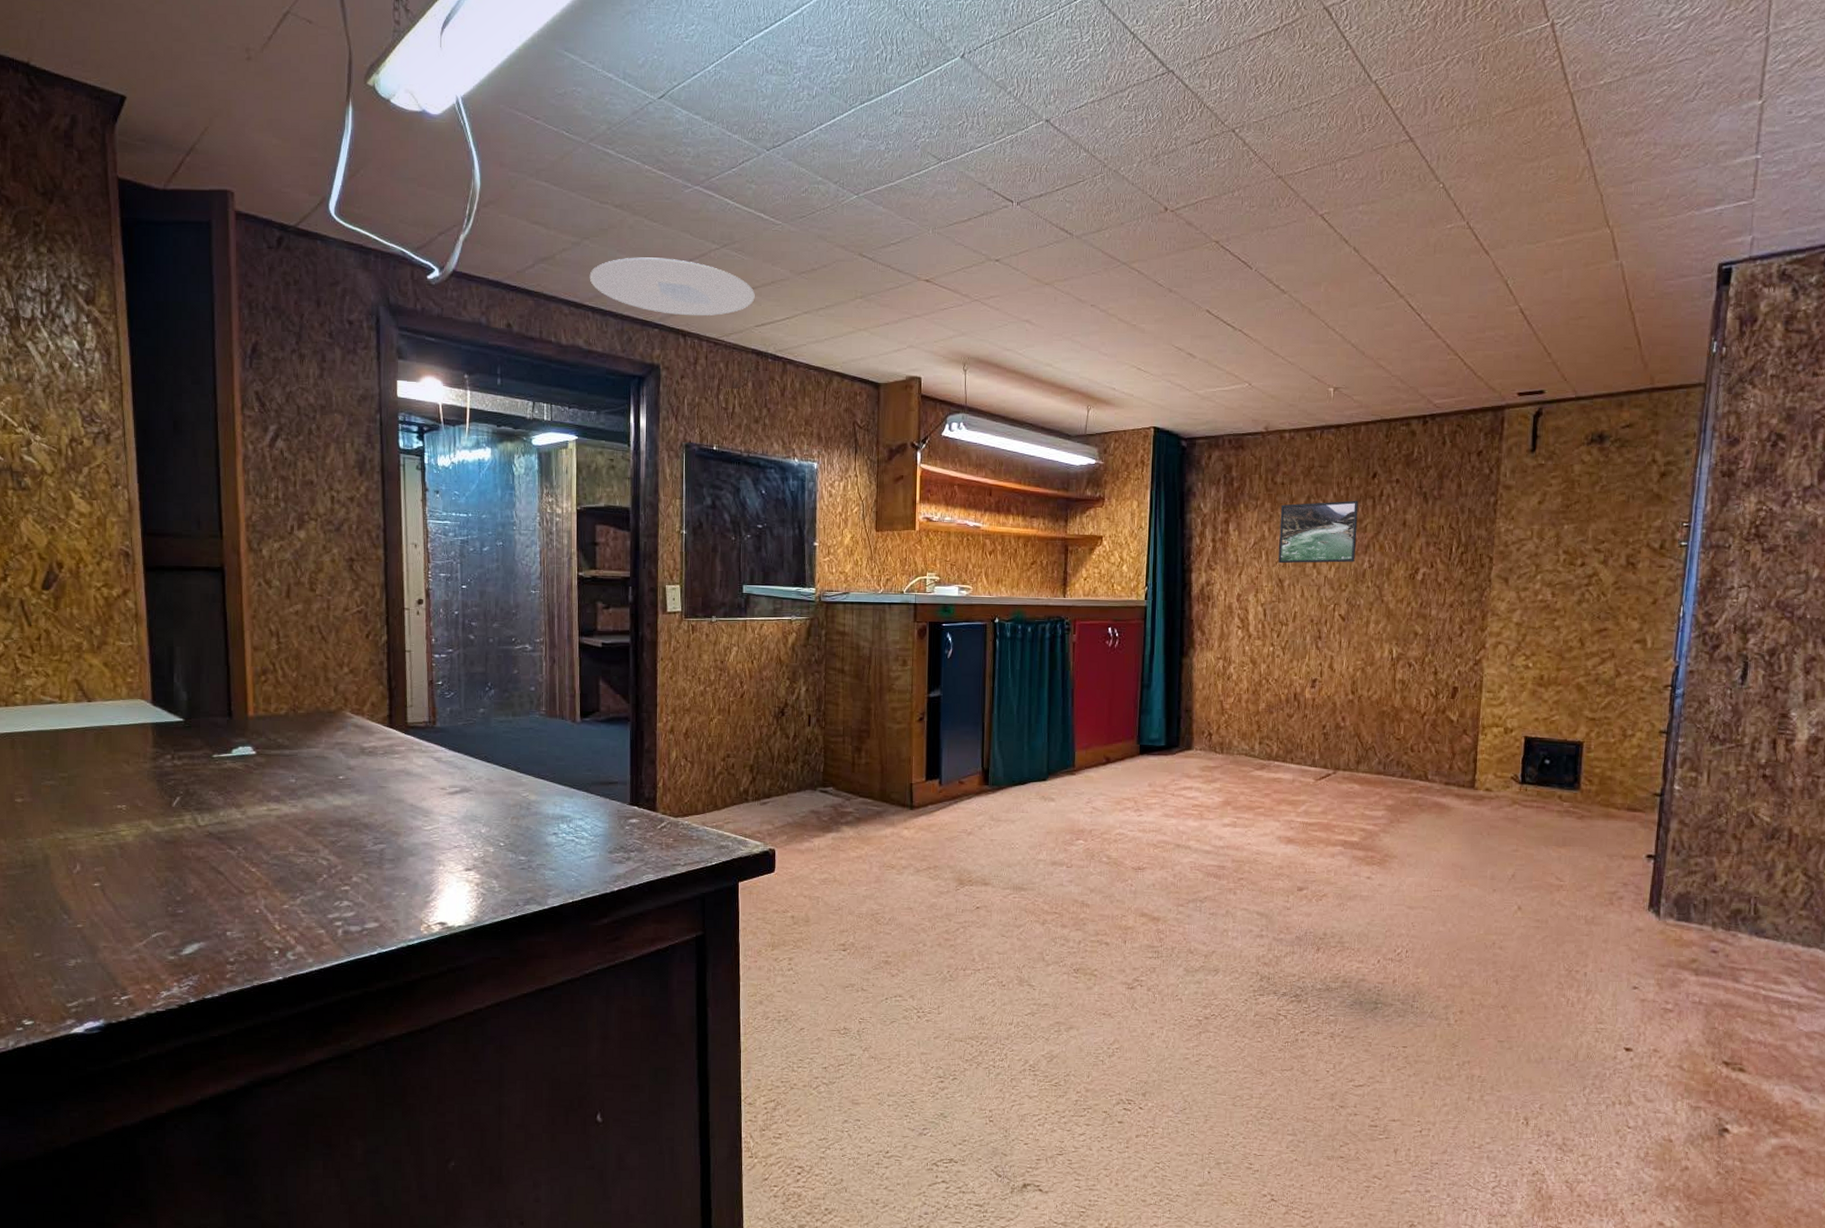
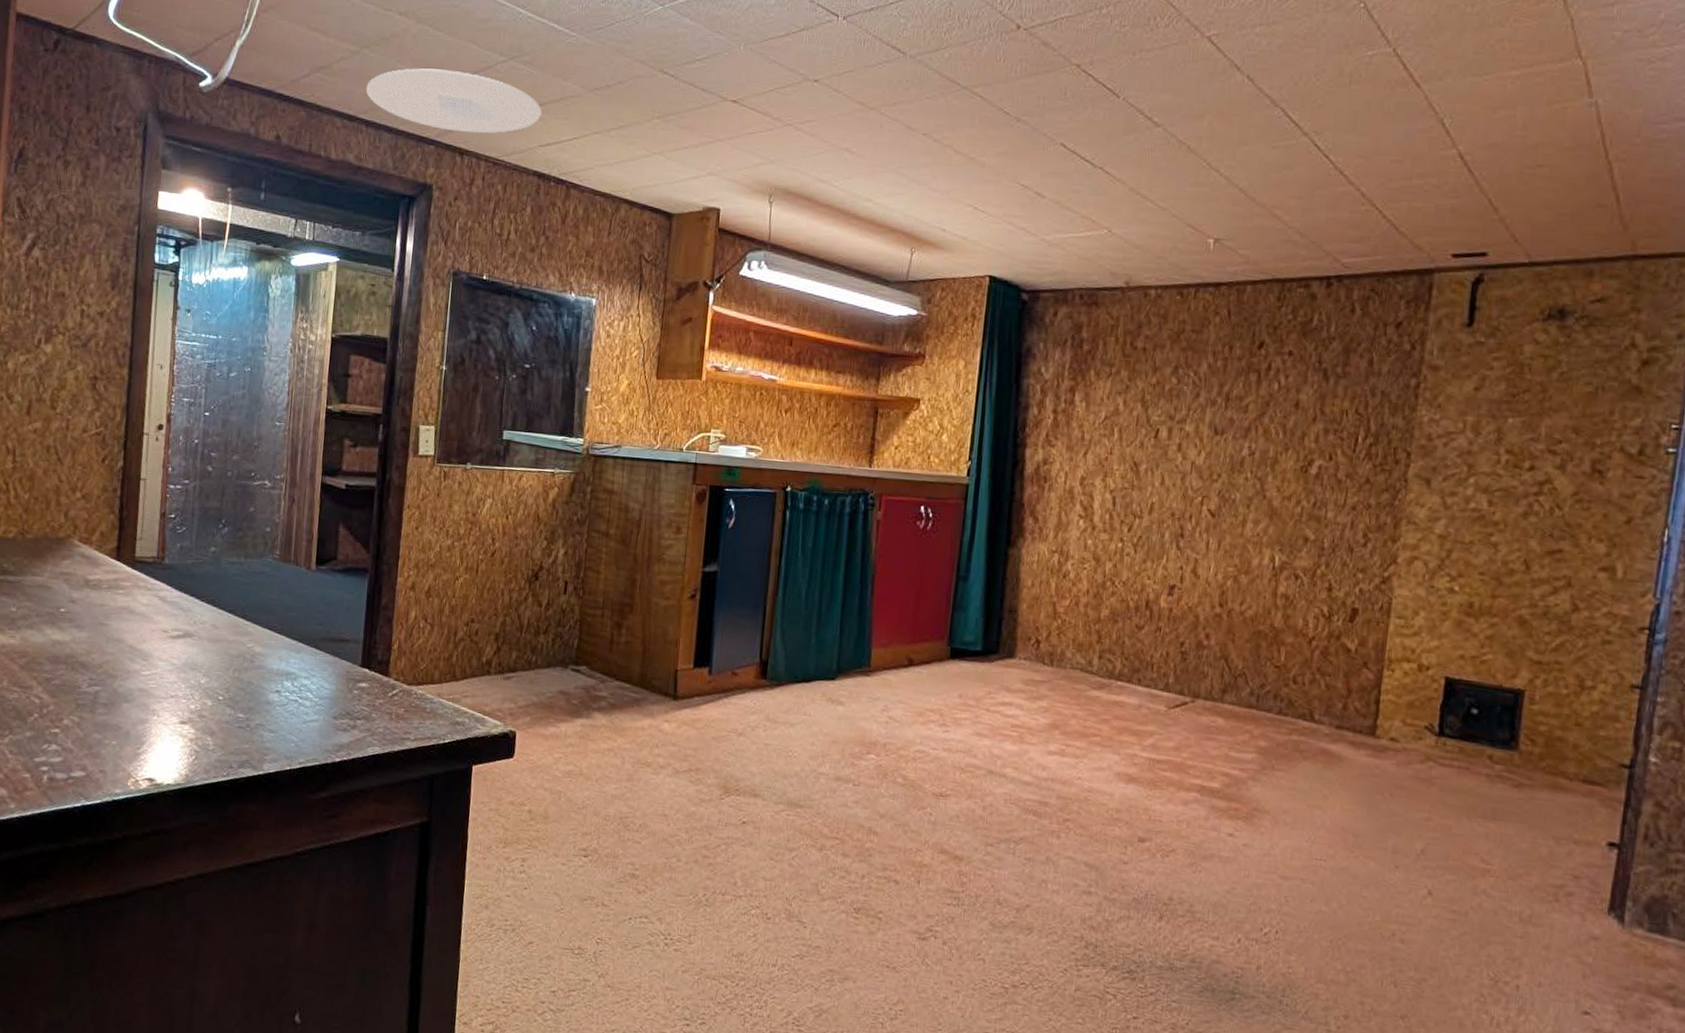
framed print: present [1278,500,1359,564] -> none [1134,373,1239,448]

